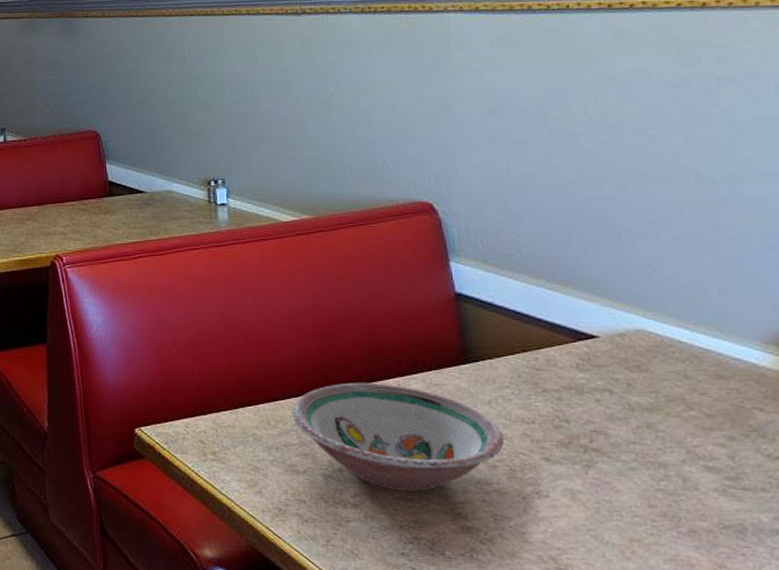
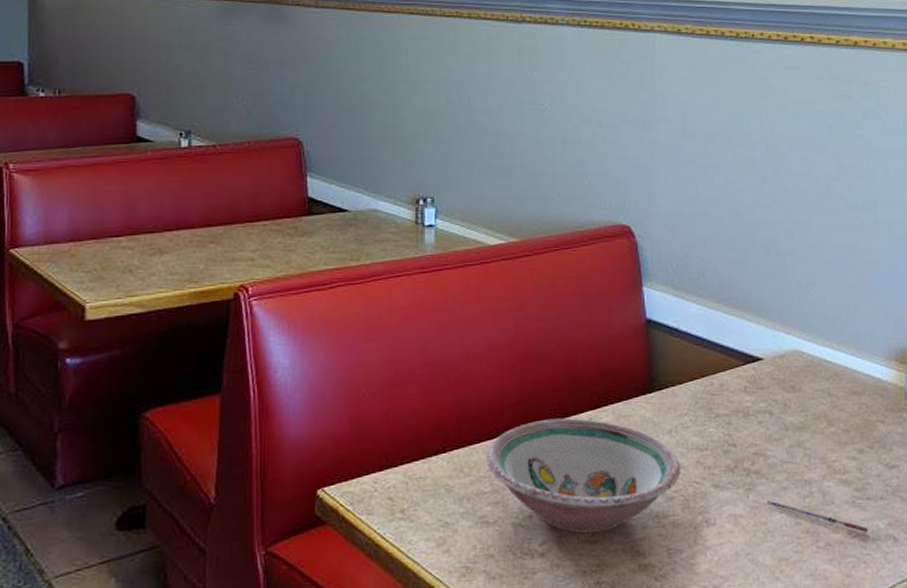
pen: none [610,479,747,525] -> present [766,500,869,533]

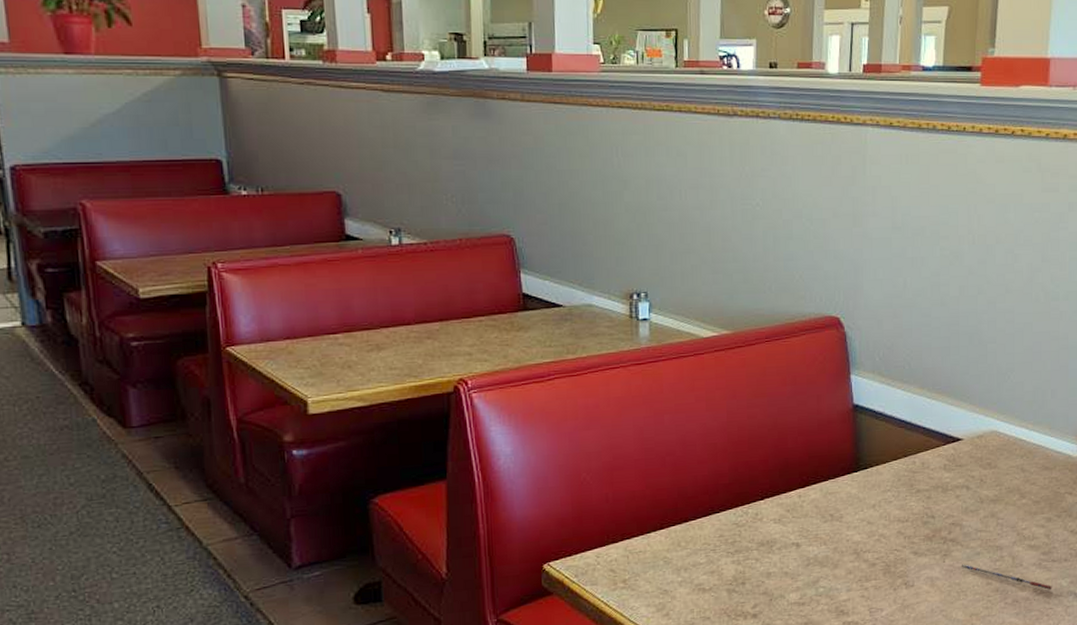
bowl: present [485,418,682,534] -> none [701,496,884,597]

